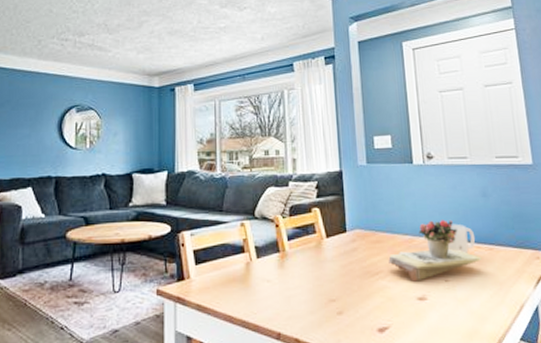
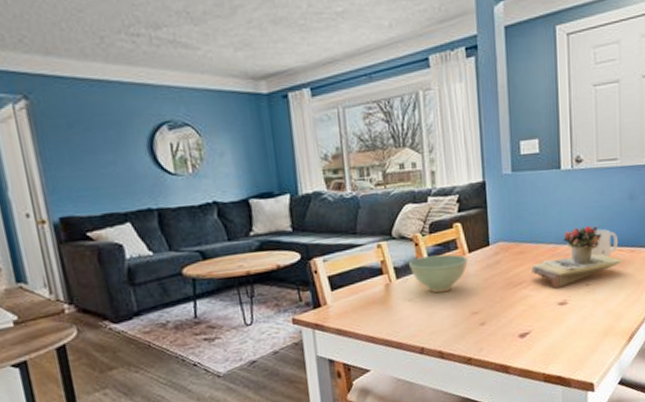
bowl: none [268,237,325,276] -> present [408,254,468,294]

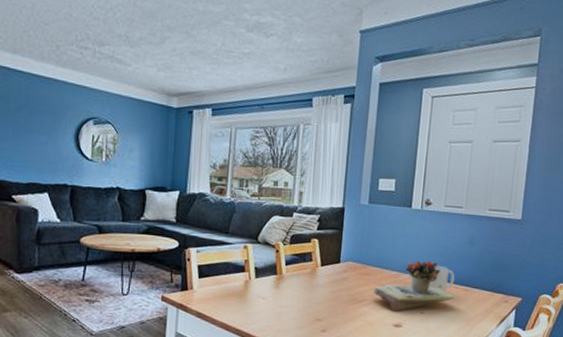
bowl: present [408,254,468,294] -> none [267,263,319,297]

